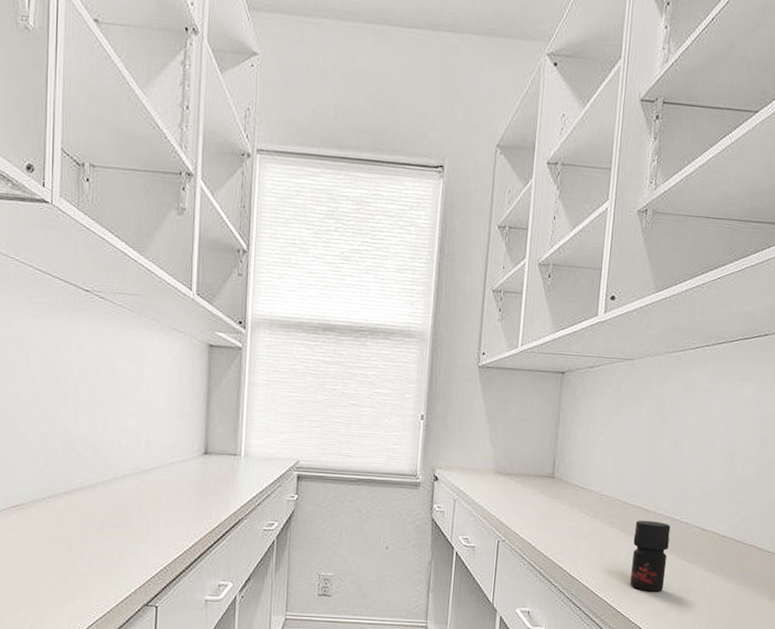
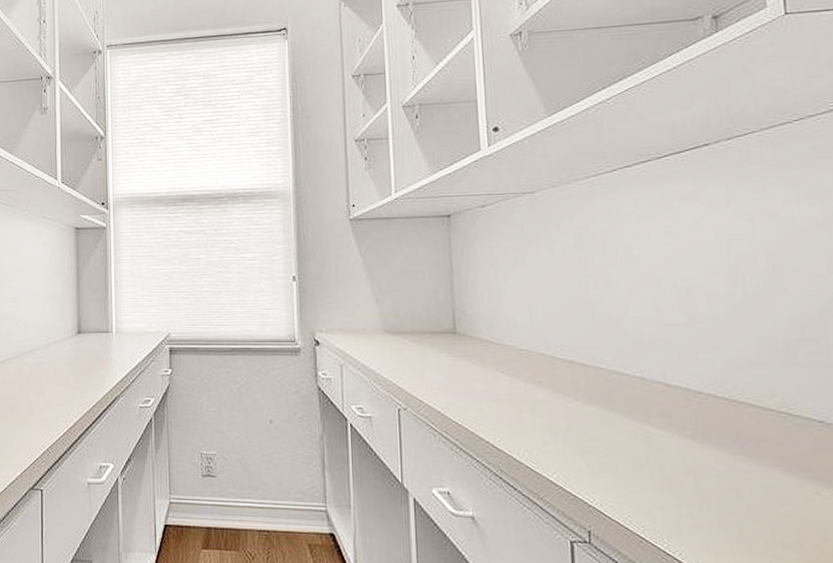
jar: present [630,520,671,592] -> none [570,377,625,466]

